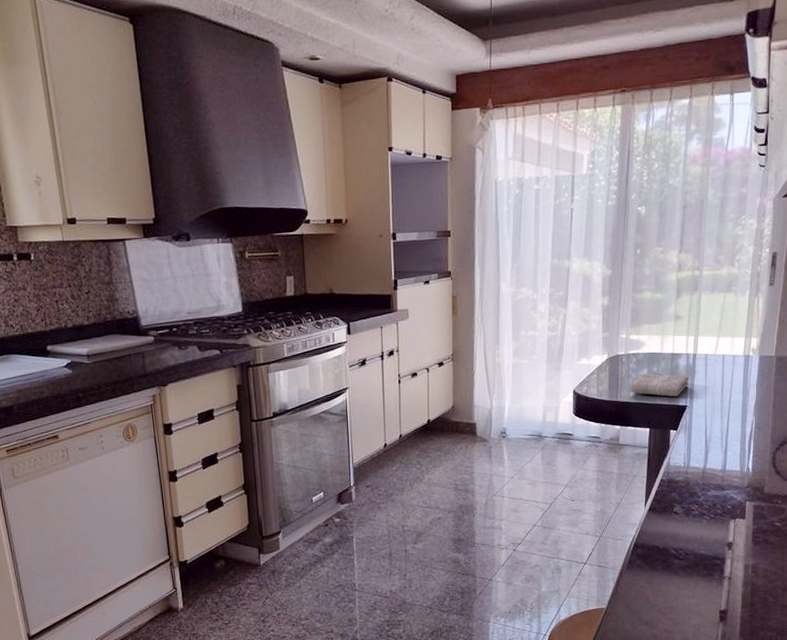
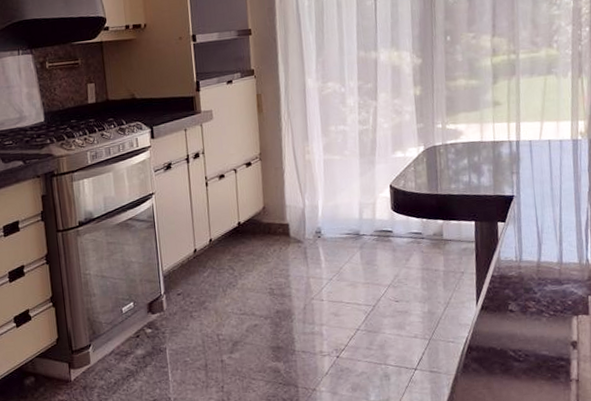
washcloth: present [631,373,690,397] -> none [451,163,514,187]

